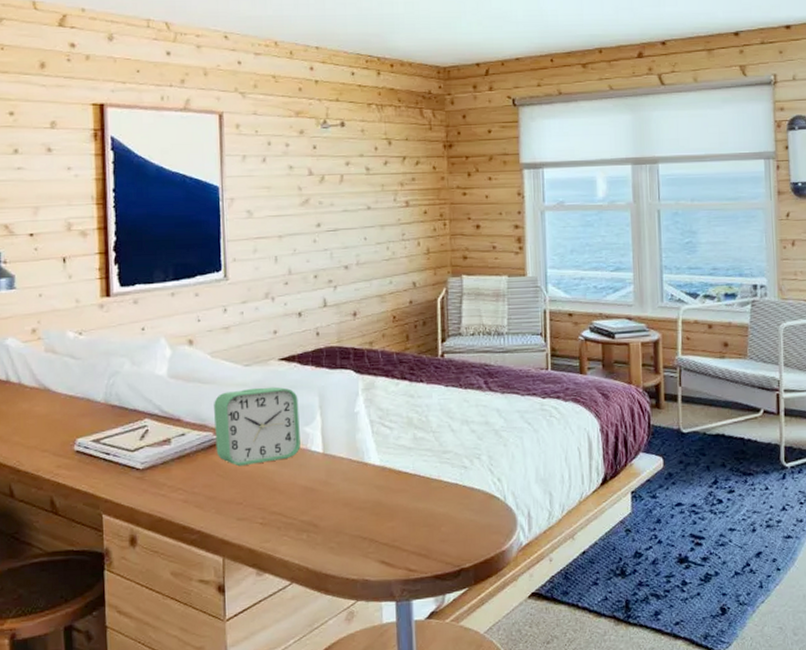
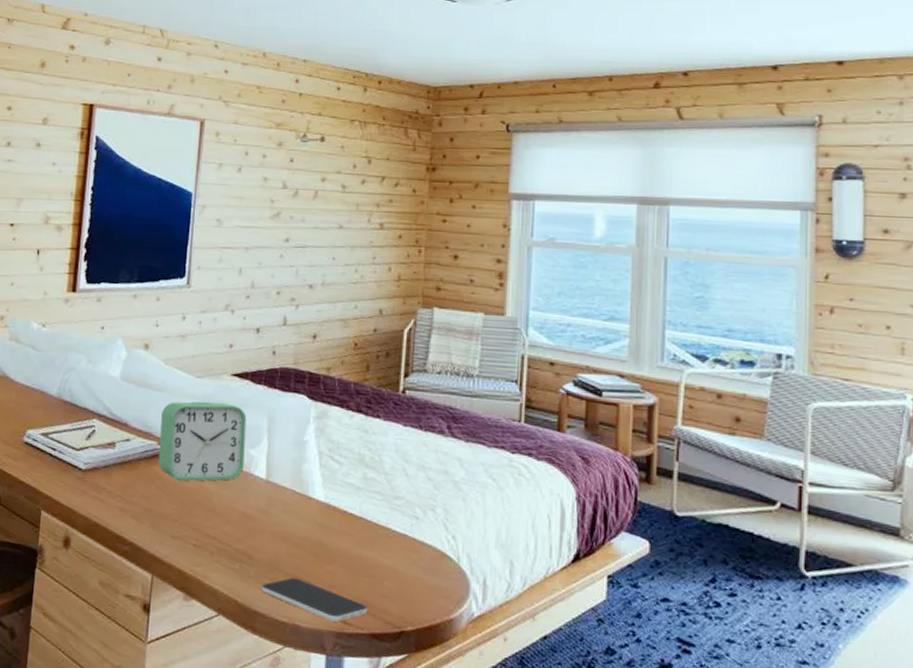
smartphone: none [329,538,430,571] -> present [261,577,368,622]

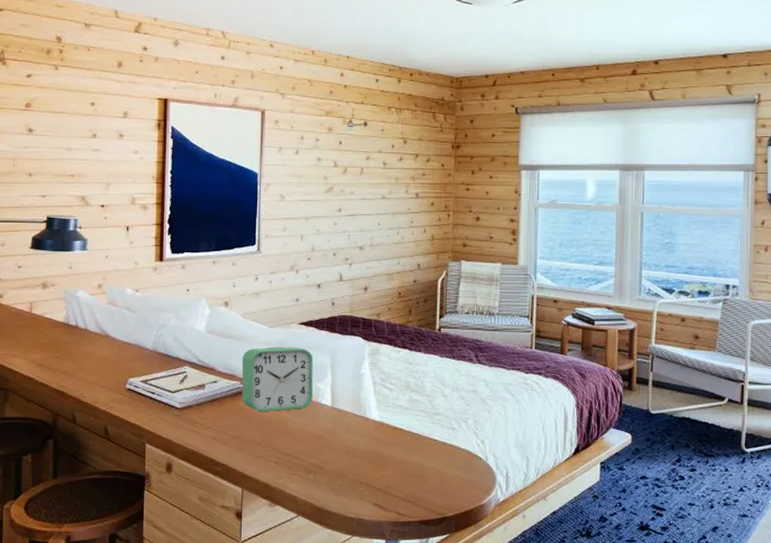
smartphone: present [261,577,368,622] -> none [331,482,417,514]

